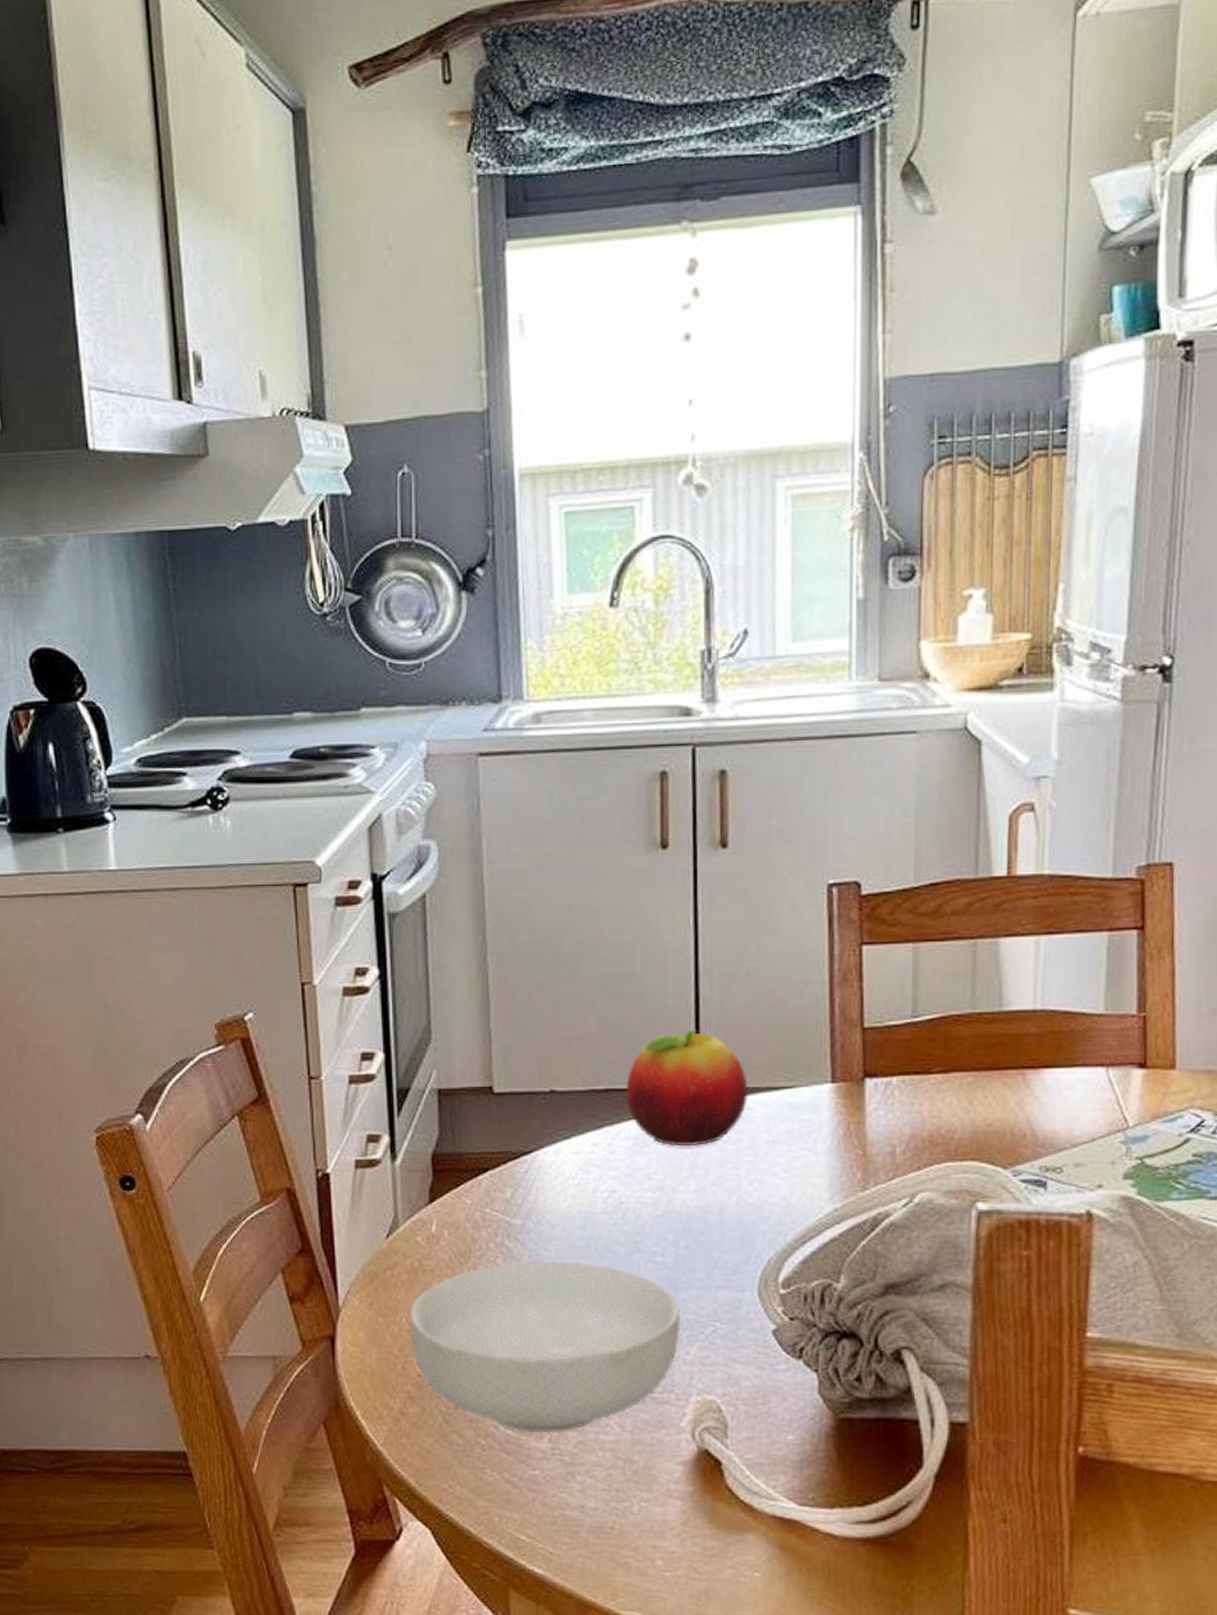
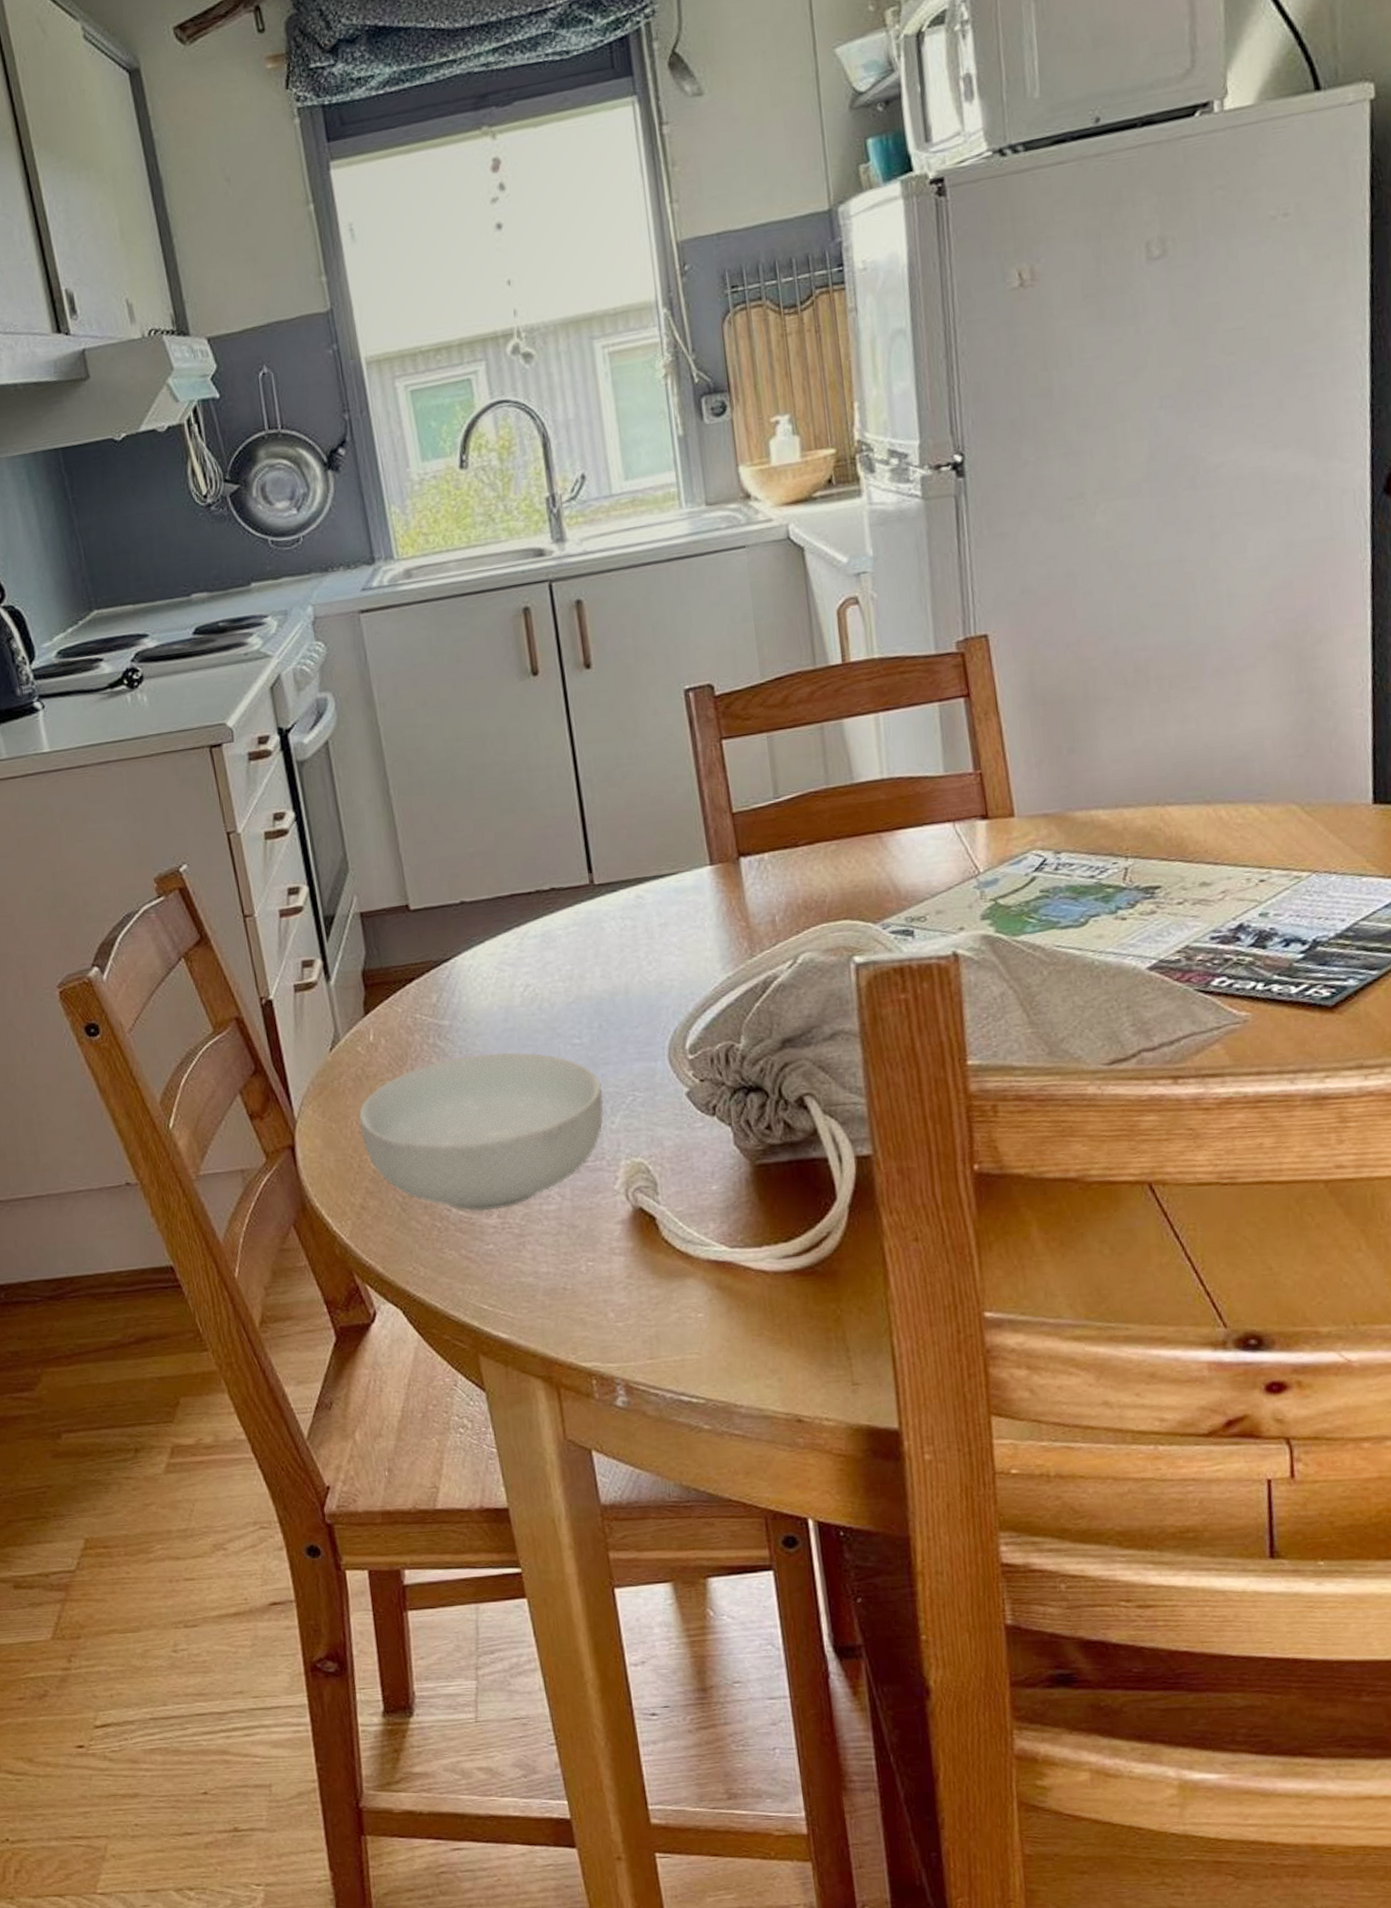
fruit: present [626,1029,748,1146] -> none [527,832,638,939]

